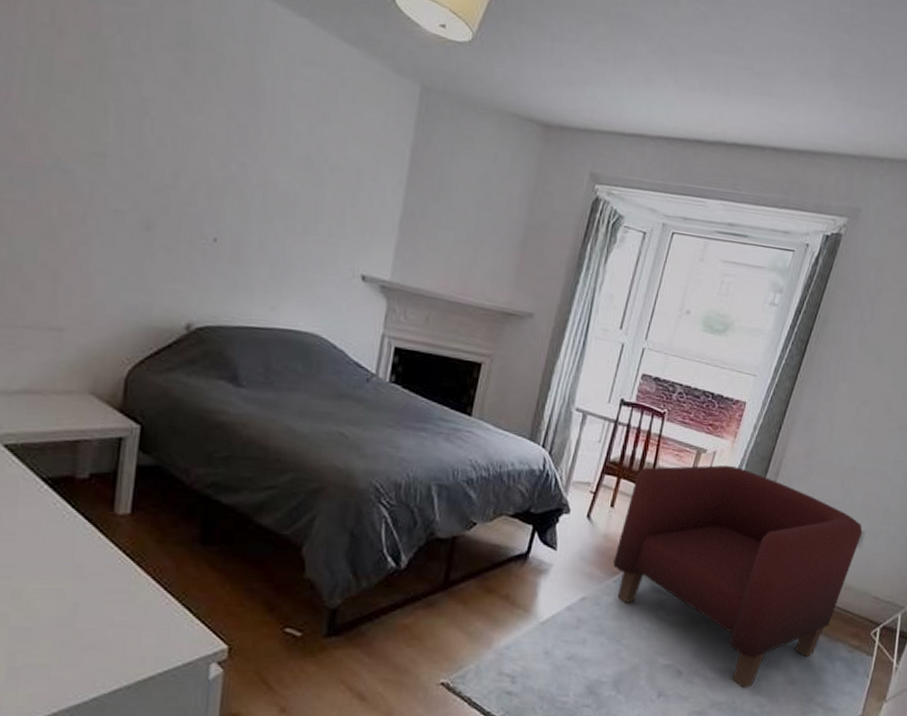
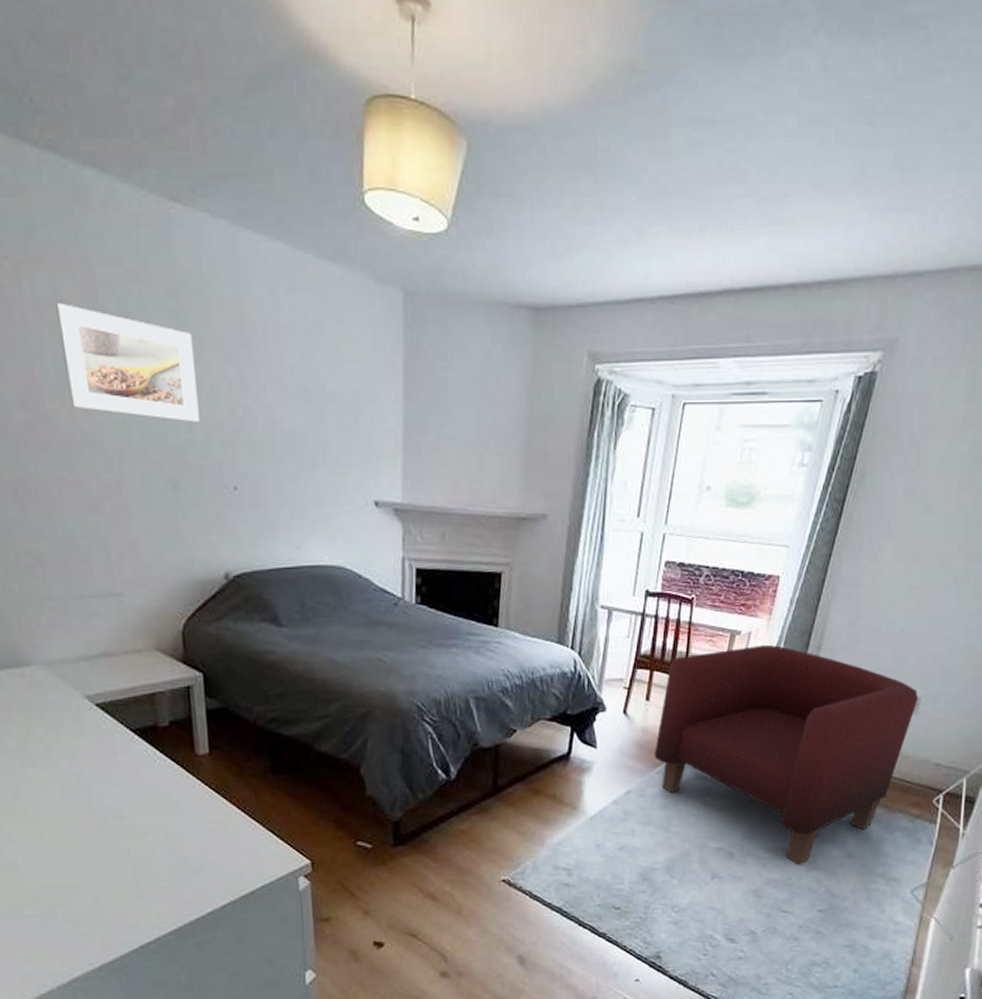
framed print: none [46,28,197,170] -> present [56,303,200,423]

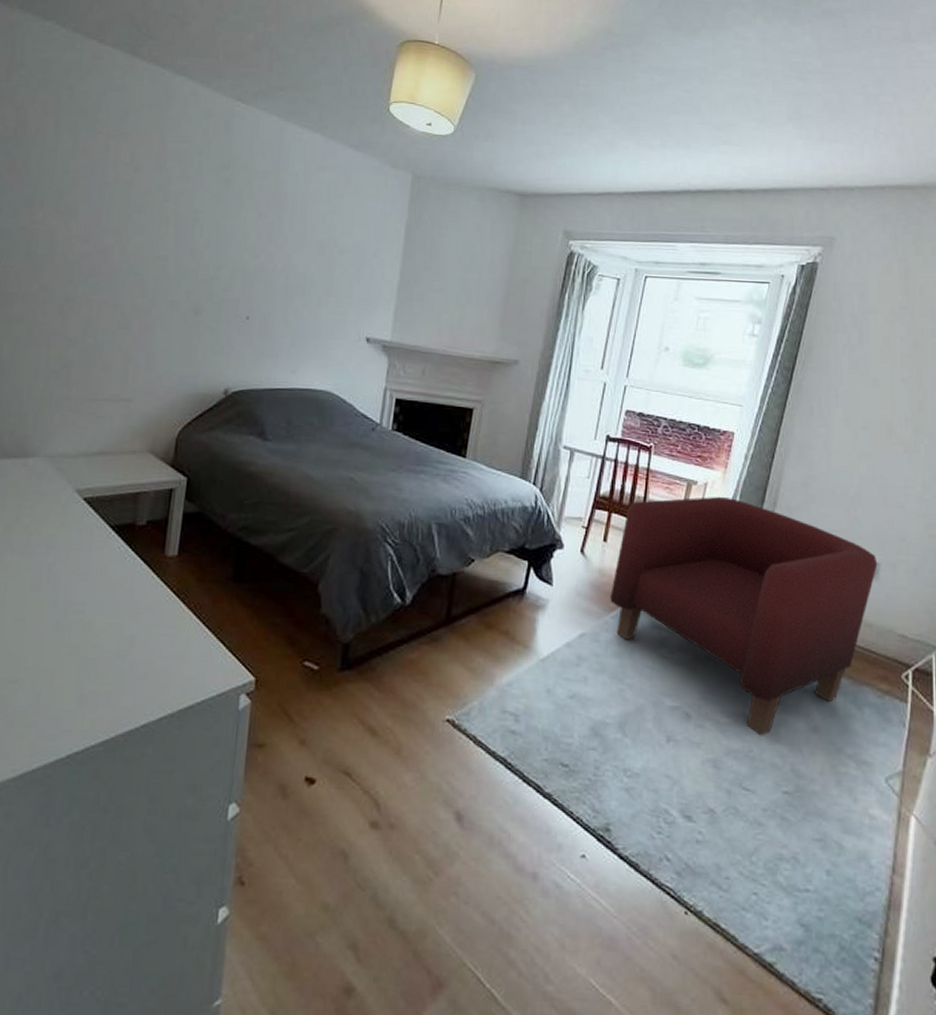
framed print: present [56,303,200,423] -> none [125,167,235,263]

